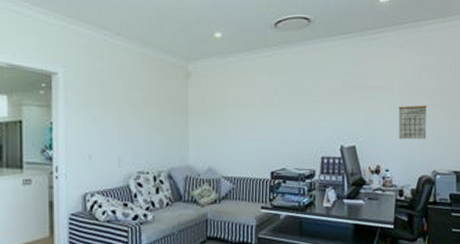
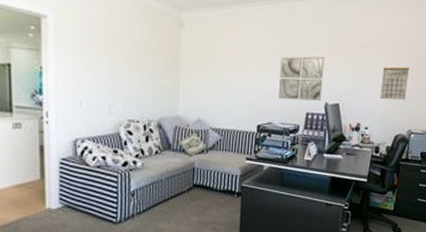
wall art: none [290,99,337,144] -> present [277,56,325,101]

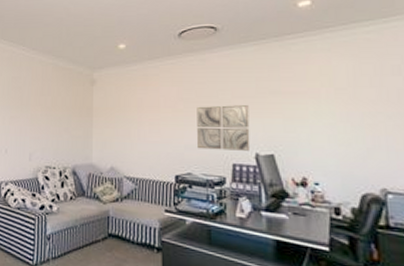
calendar: present [380,66,409,100] -> none [328,113,370,152]

